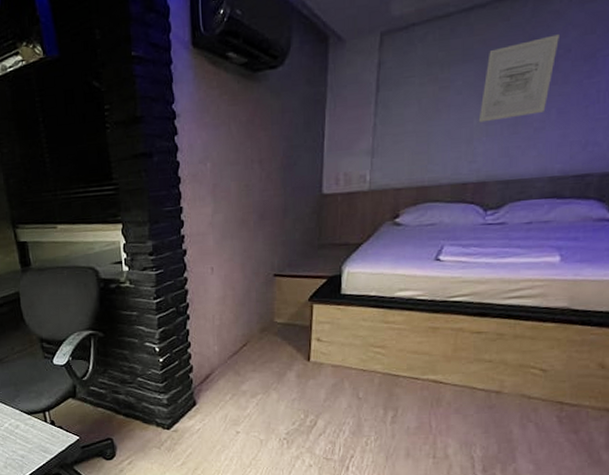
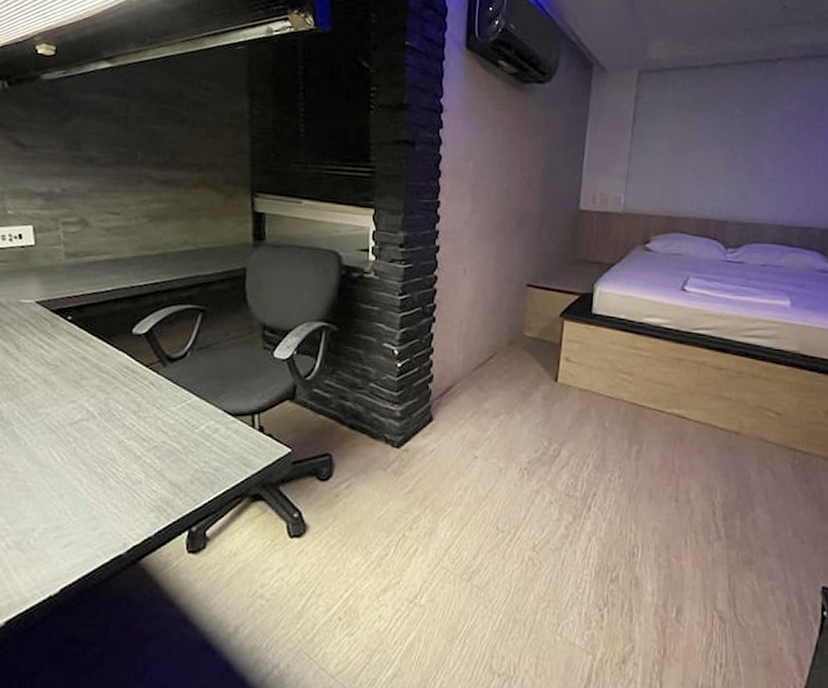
wall art: present [478,34,559,123] -> none [720,101,785,167]

